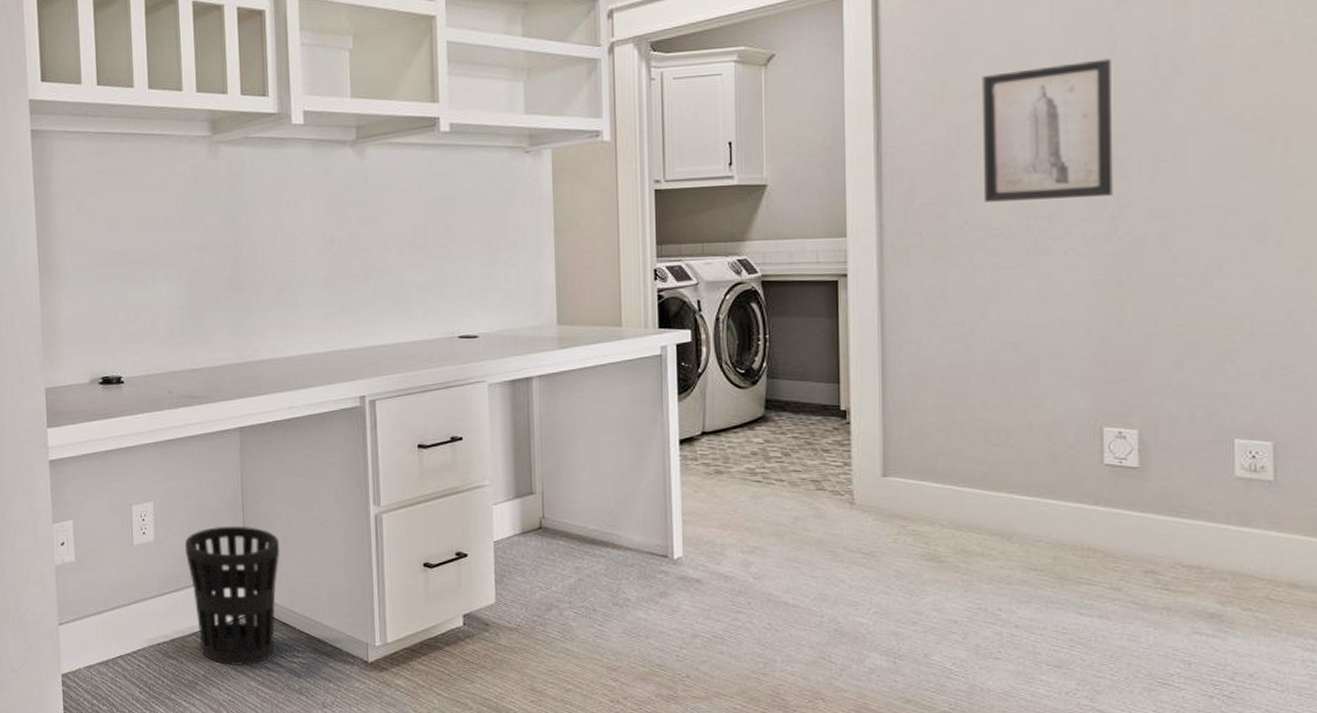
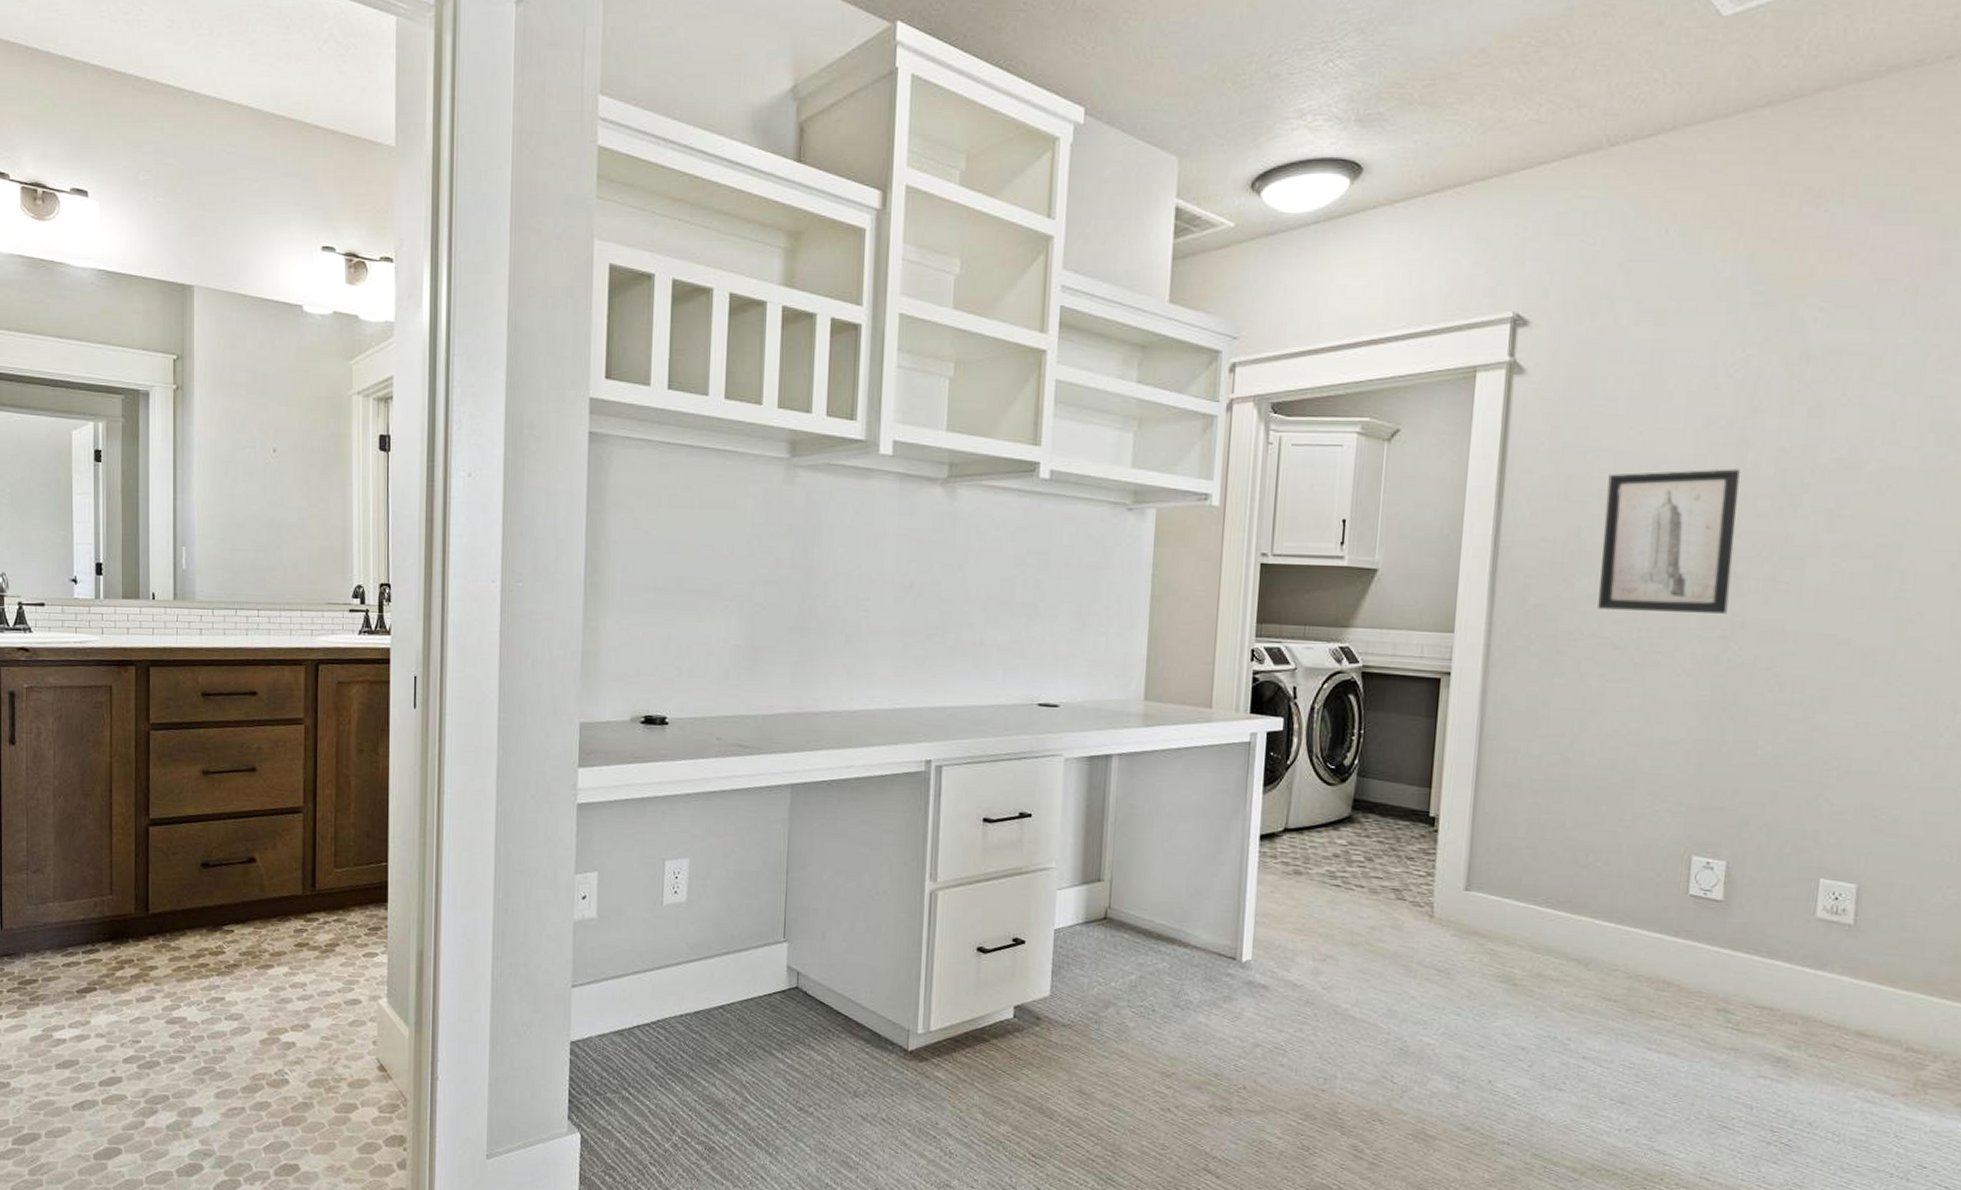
wastebasket: present [184,526,280,666] -> none [719,891,824,1046]

